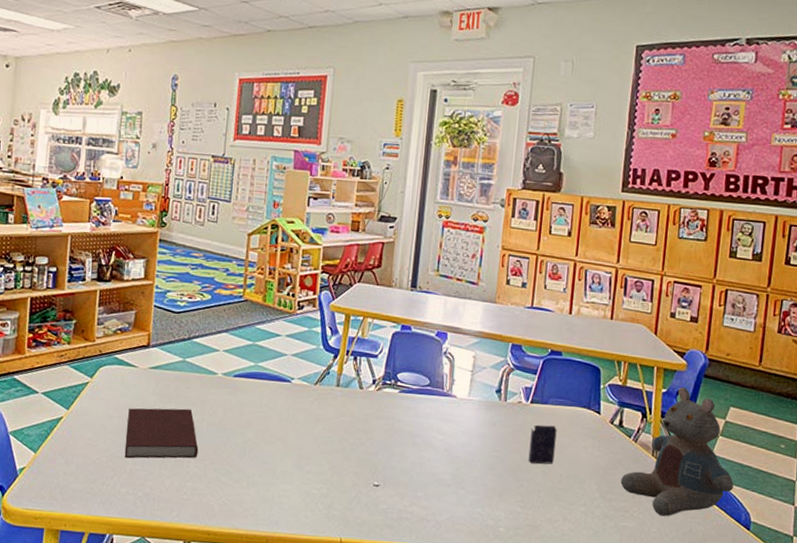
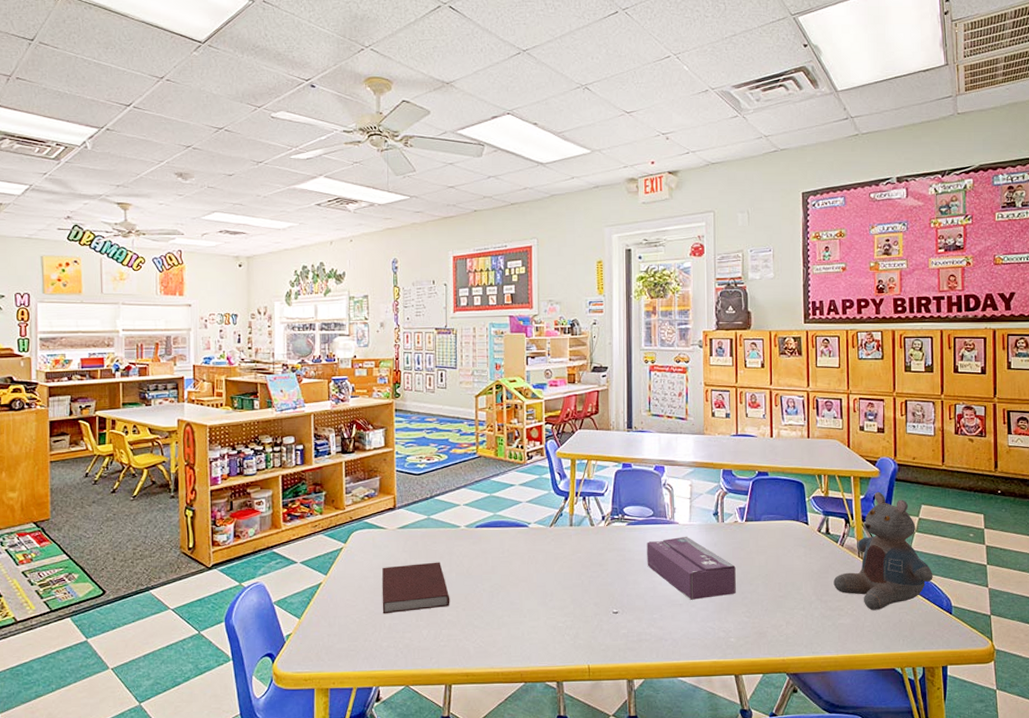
tissue box: none [416,411,514,482] -> present [647,536,736,600]
crayon box: present [528,424,557,465] -> none [749,540,772,576]

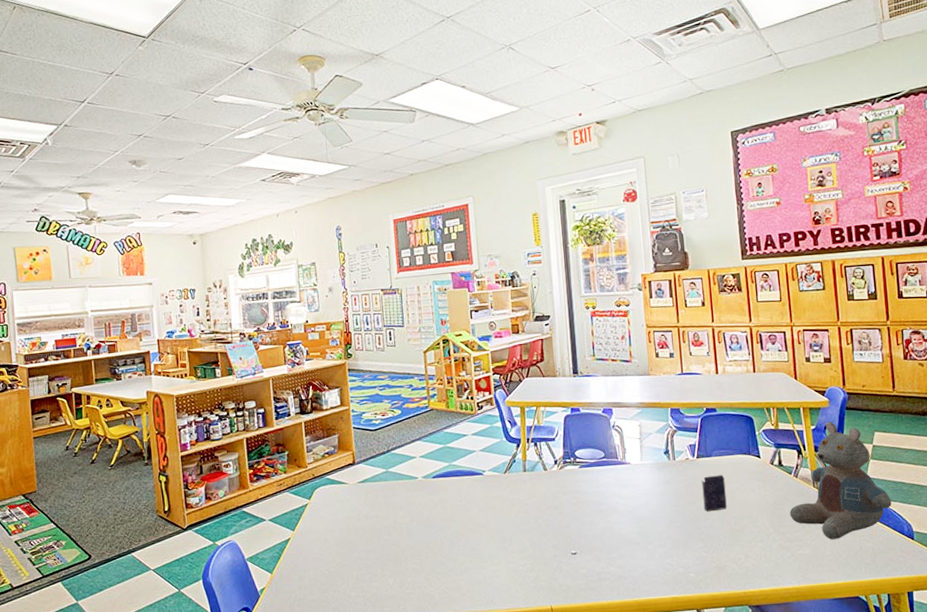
notebook: present [382,562,450,614] -> none [346,513,413,566]
tissue box: present [647,536,736,600] -> none [600,475,692,538]
crayon box: none [749,540,772,576] -> present [701,475,727,511]

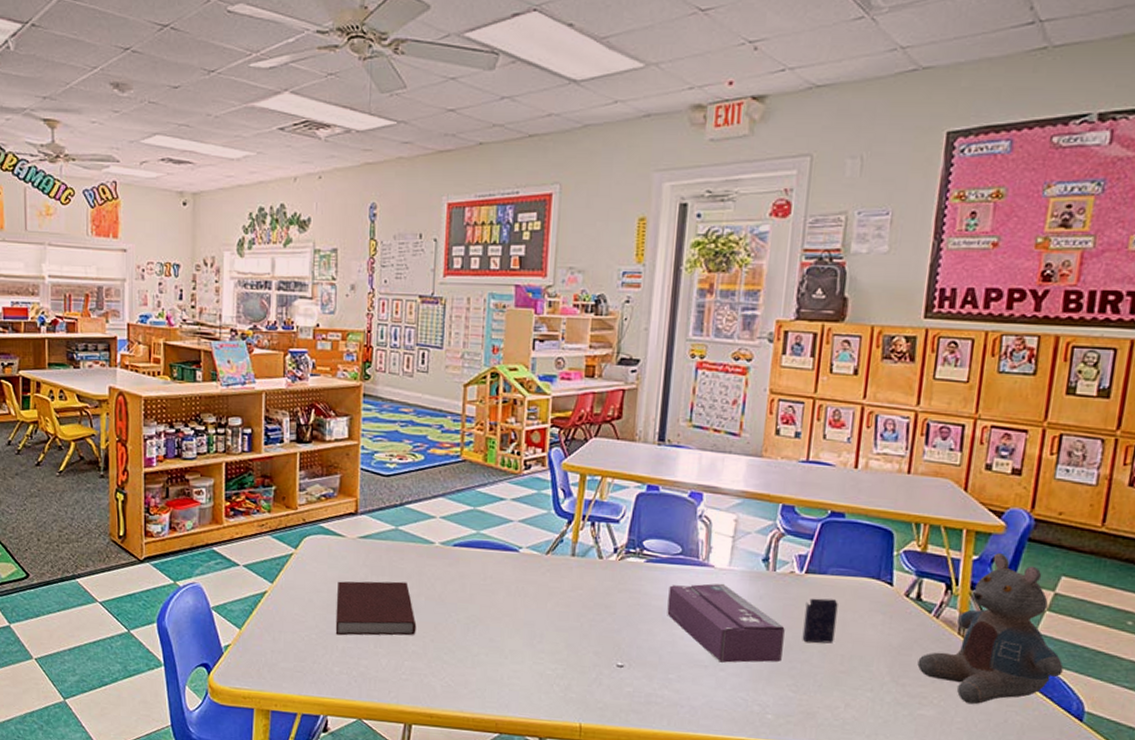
notebook: none [346,513,413,566] -> present [335,581,417,636]
tissue box: none [600,475,692,538] -> present [667,583,785,663]

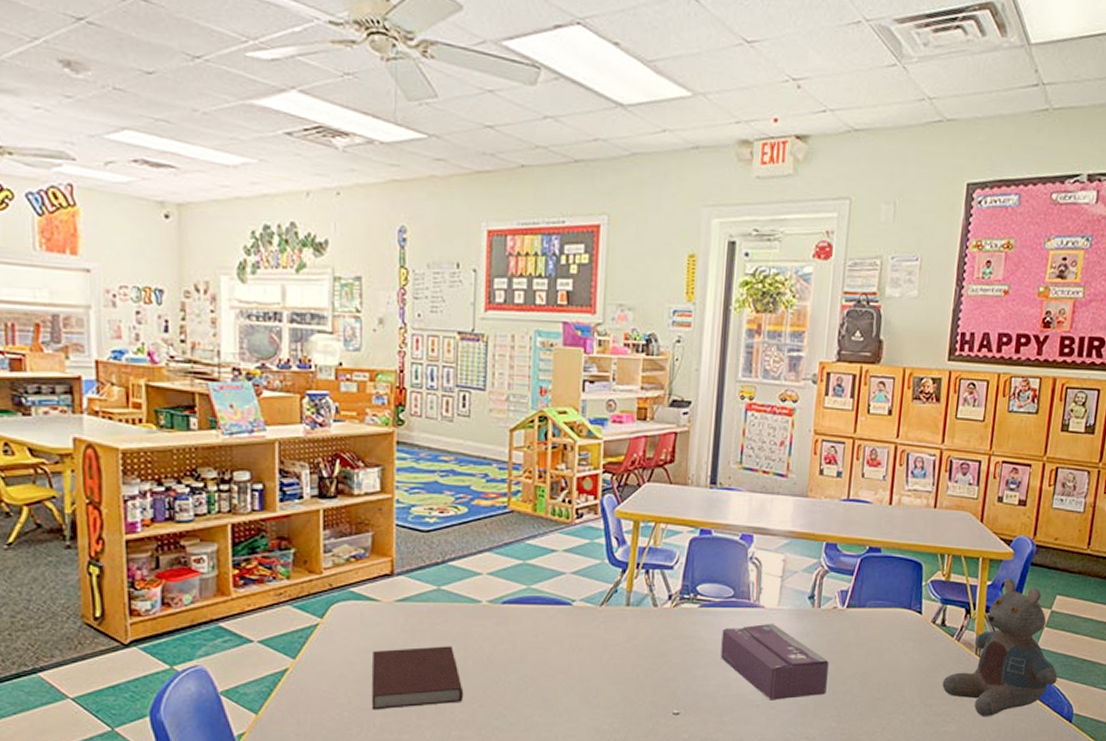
crayon box: present [802,598,838,644] -> none [844,631,876,673]

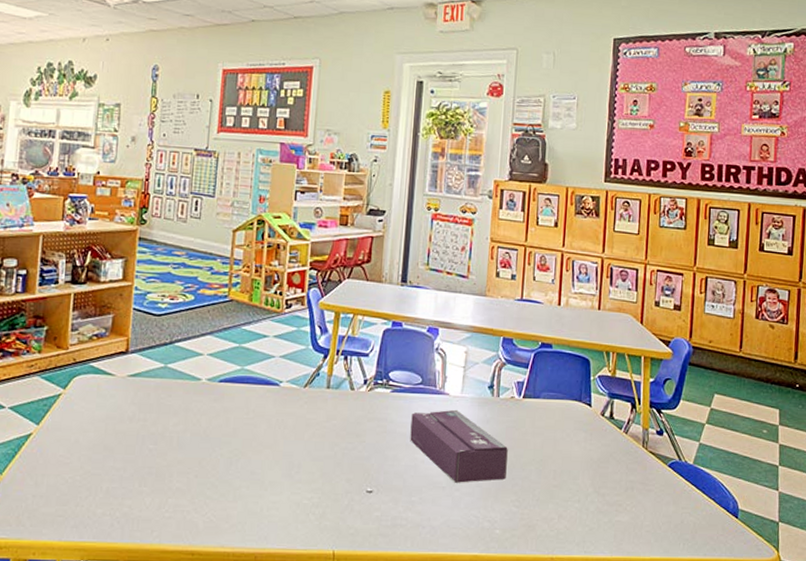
notebook: present [371,646,464,710] -> none [100,418,182,476]
stuffed animal: present [942,578,1058,717] -> none [613,376,721,509]

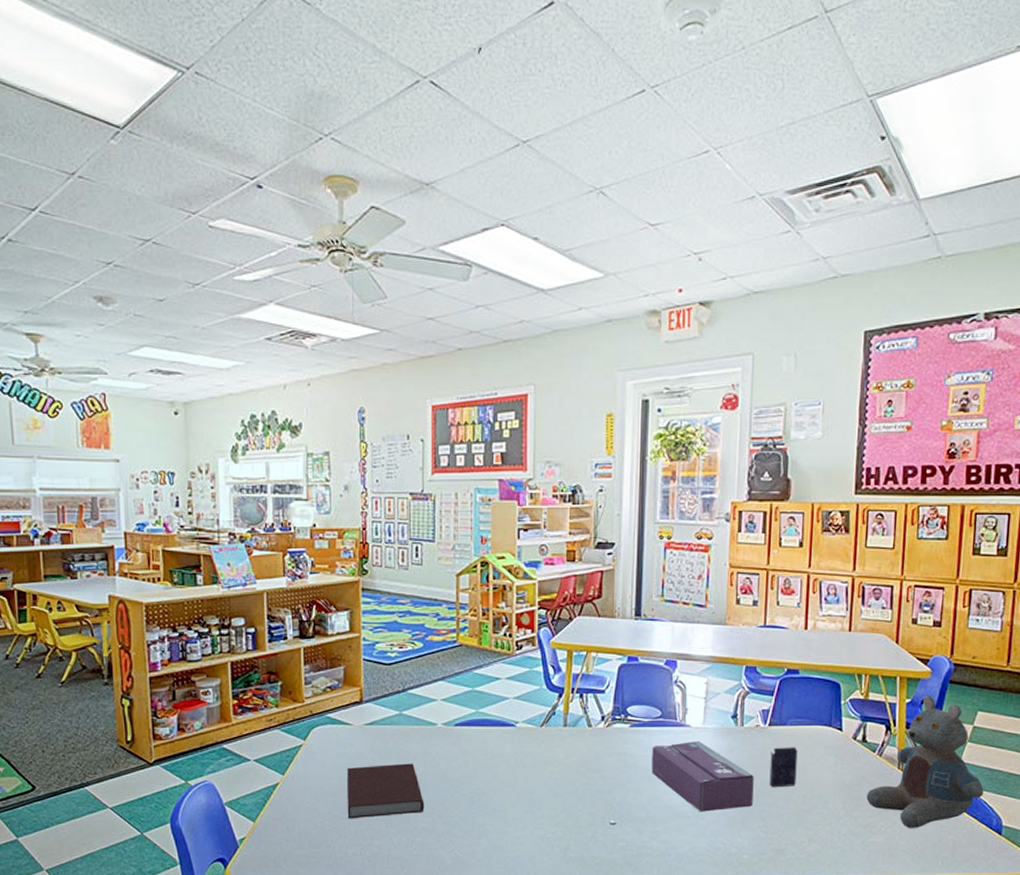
notebook: none [100,418,182,476] -> present [346,763,425,819]
crayon box: none [522,420,550,461] -> present [769,747,798,787]
stuffed animal: none [613,376,721,509] -> present [866,696,984,829]

